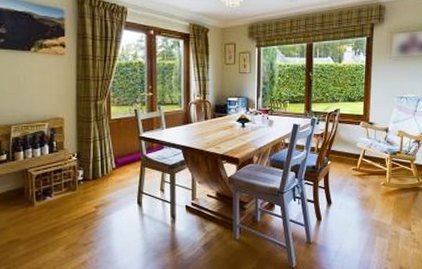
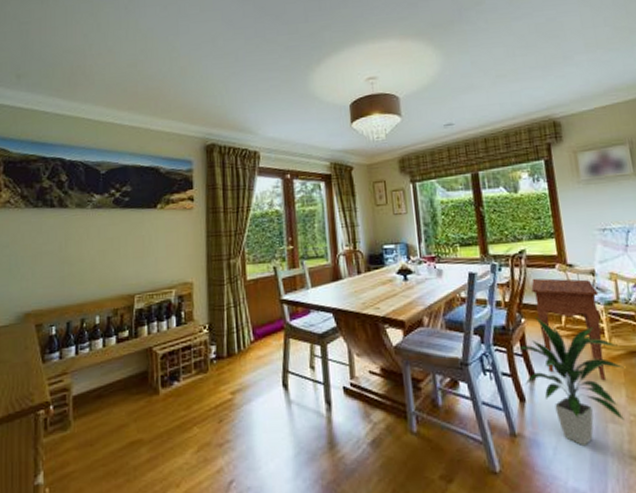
indoor plant: none [320,160,395,251] -> present [516,316,624,445]
side table: none [339,131,388,208] -> present [531,278,607,381]

